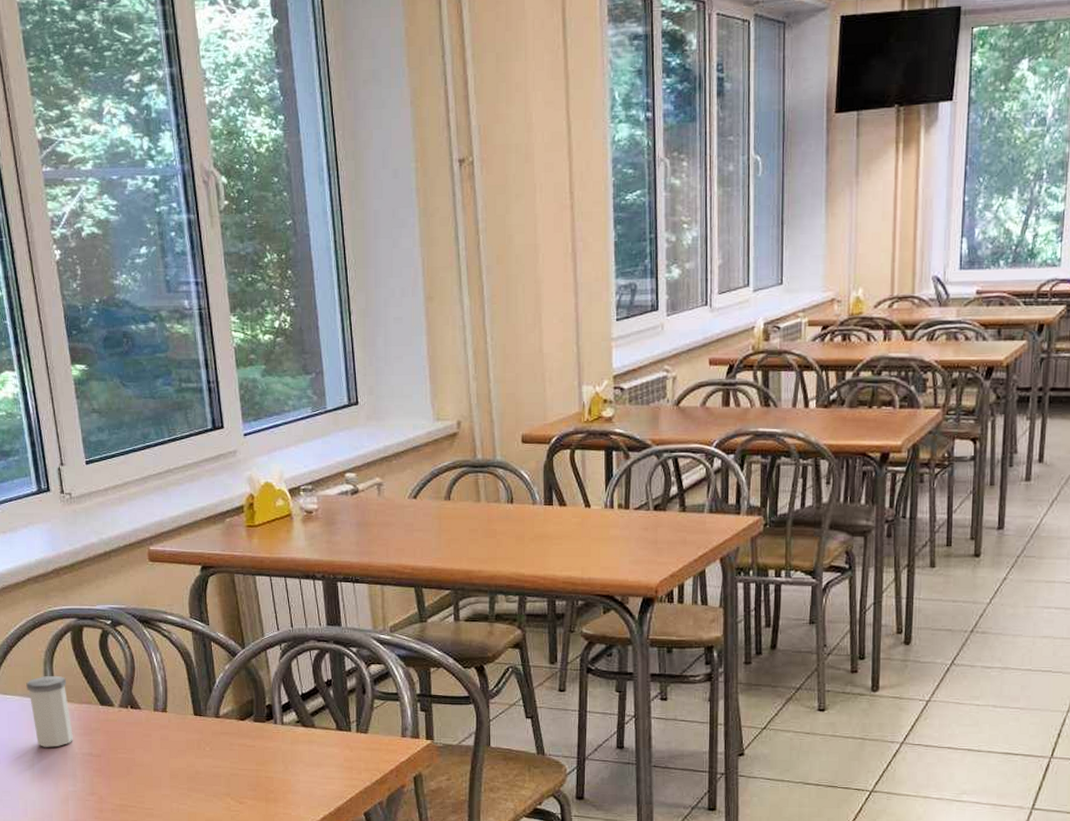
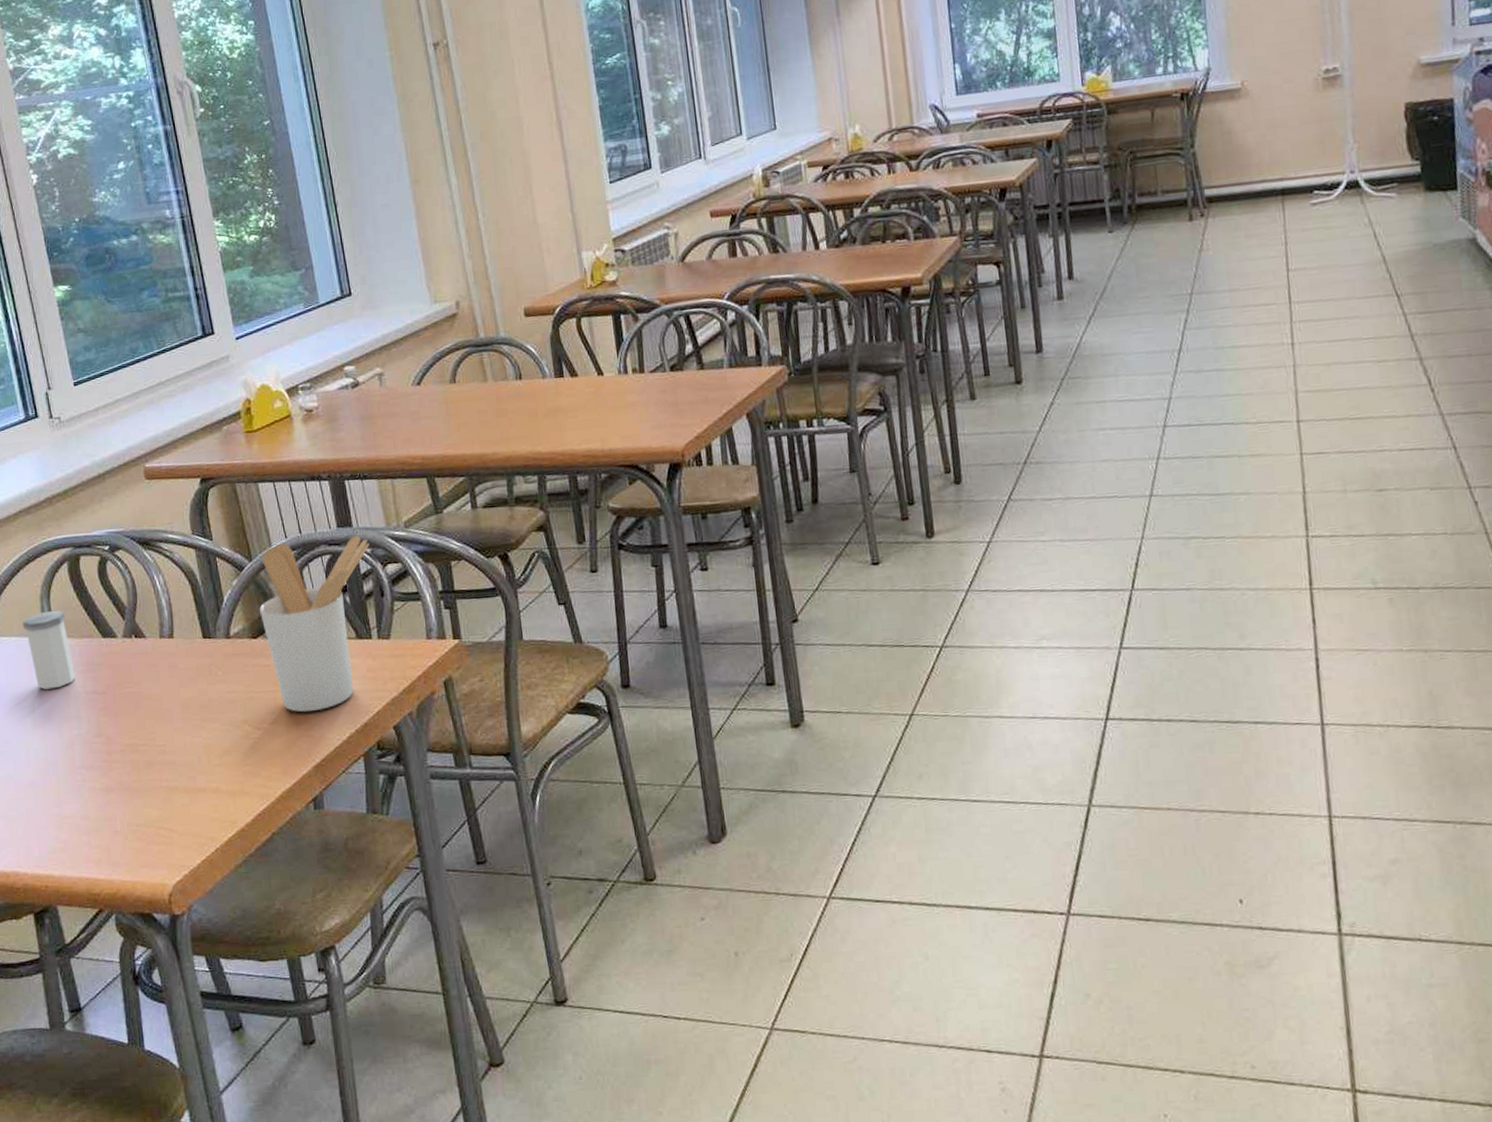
utensil holder: none [249,635,356,792] -> present [260,535,370,713]

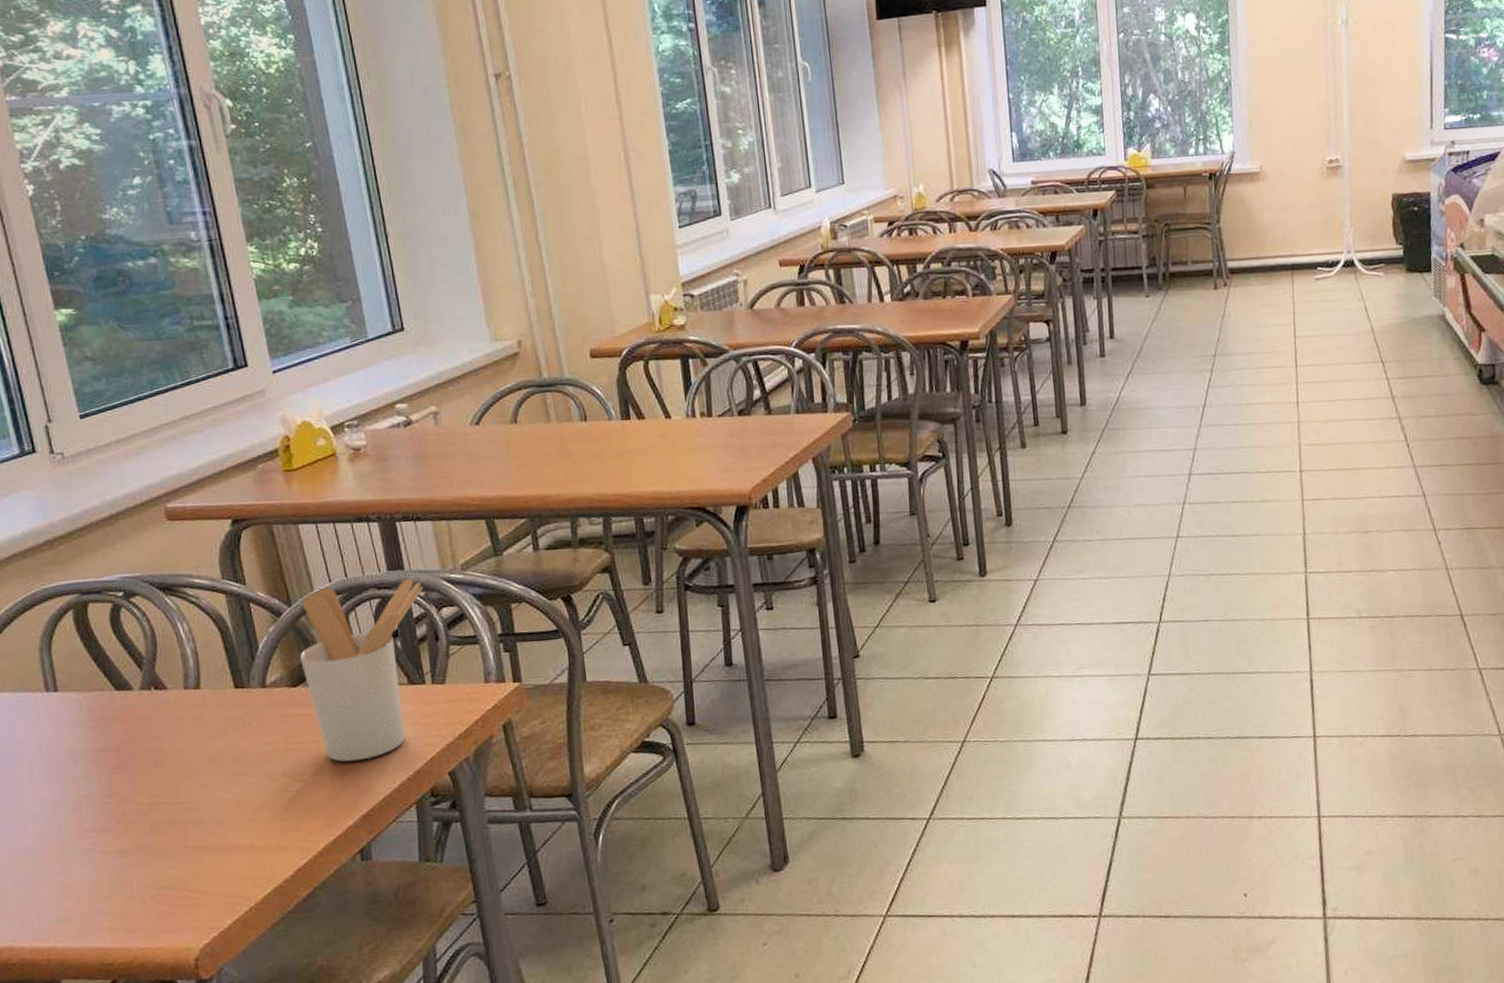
salt shaker: present [23,610,76,690] -> none [18,662,83,748]

